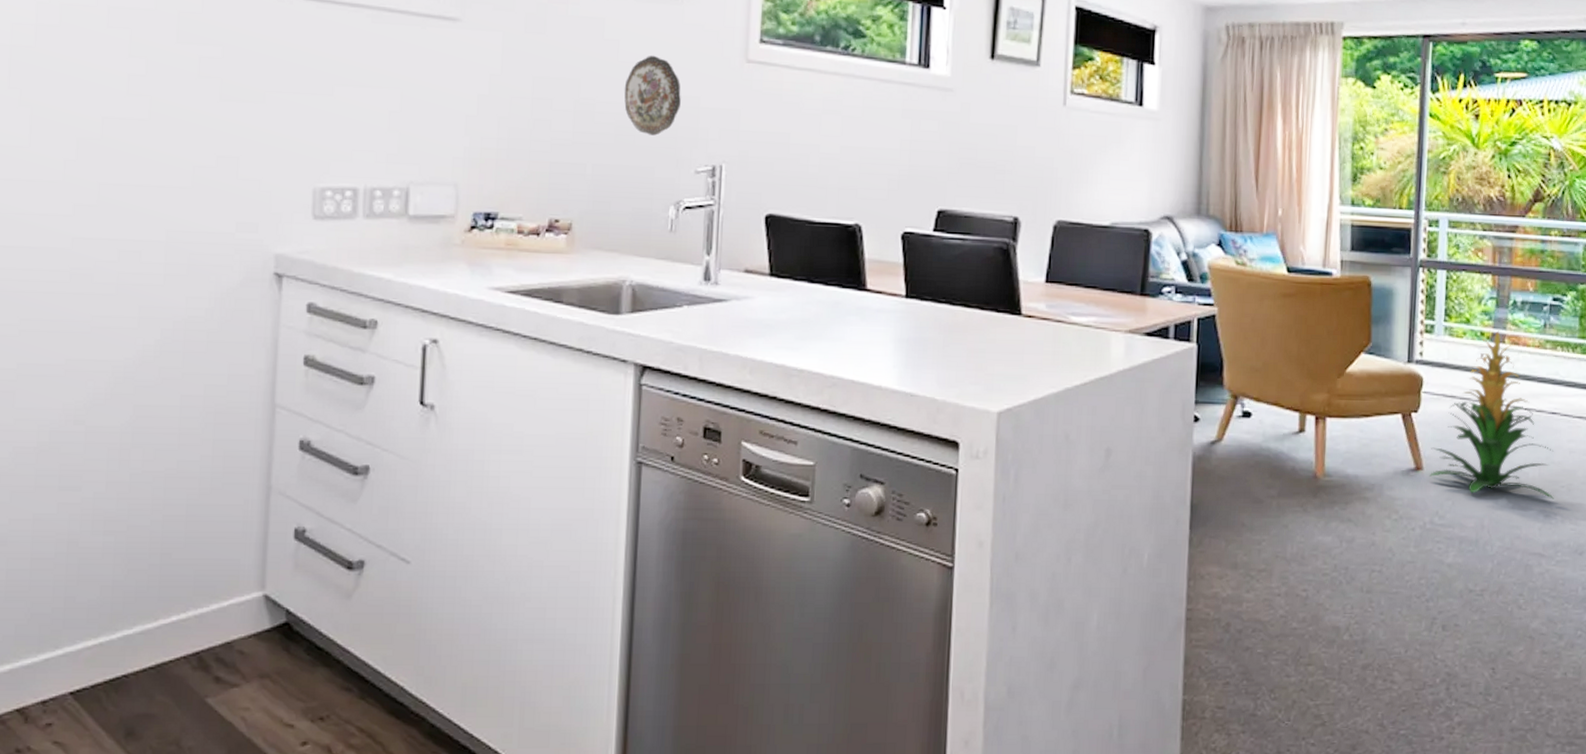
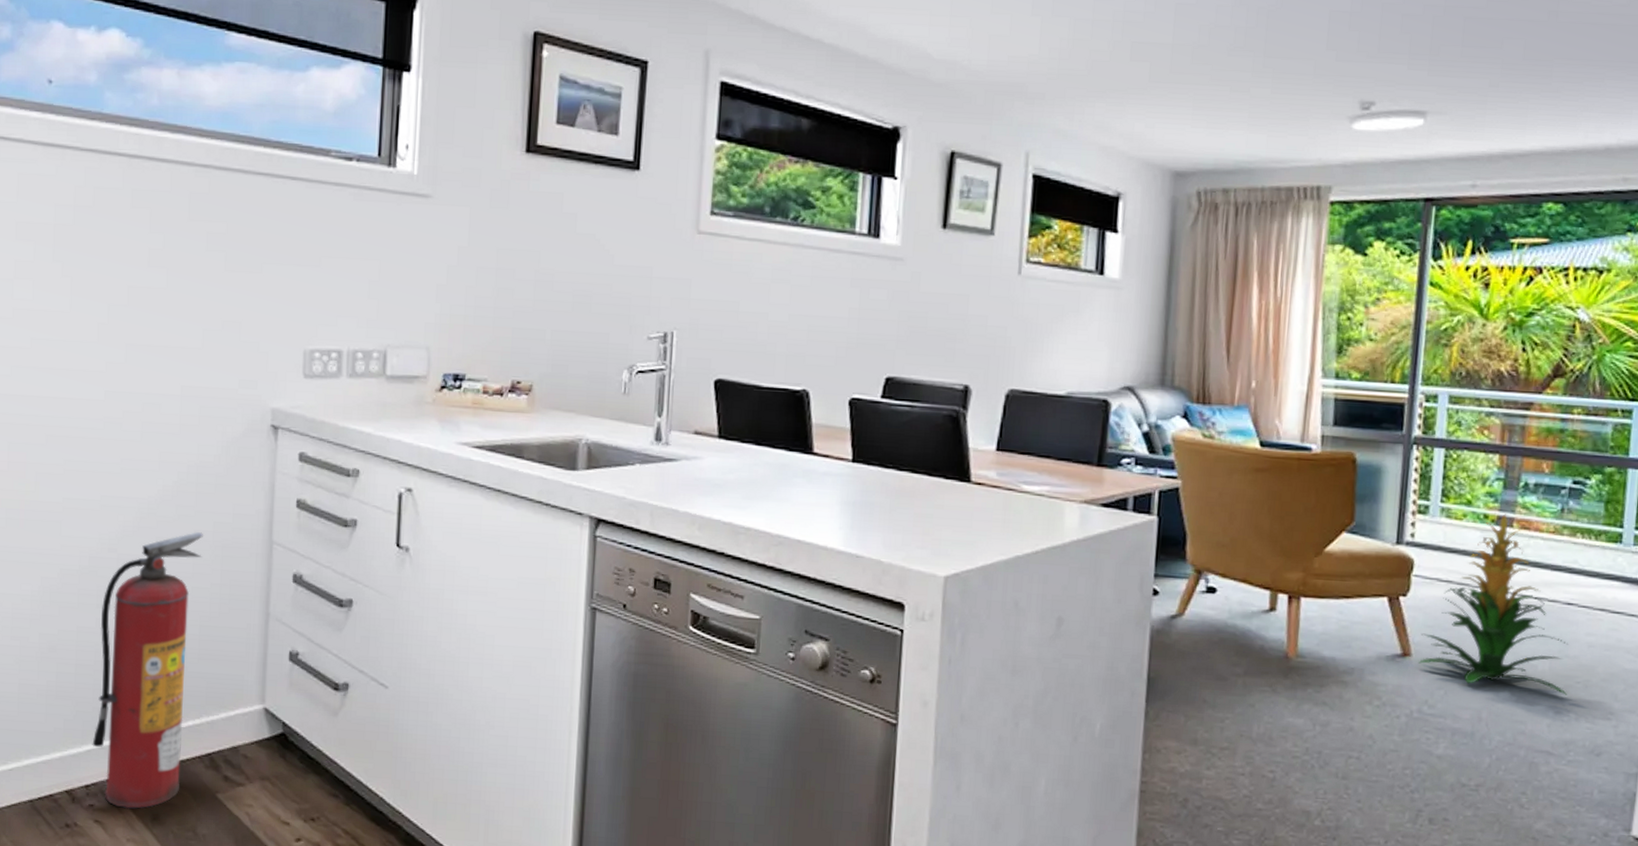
fire extinguisher: none [51,397,192,725] -> present [92,532,203,810]
decorative plate: present [624,55,681,136] -> none [581,227,635,304]

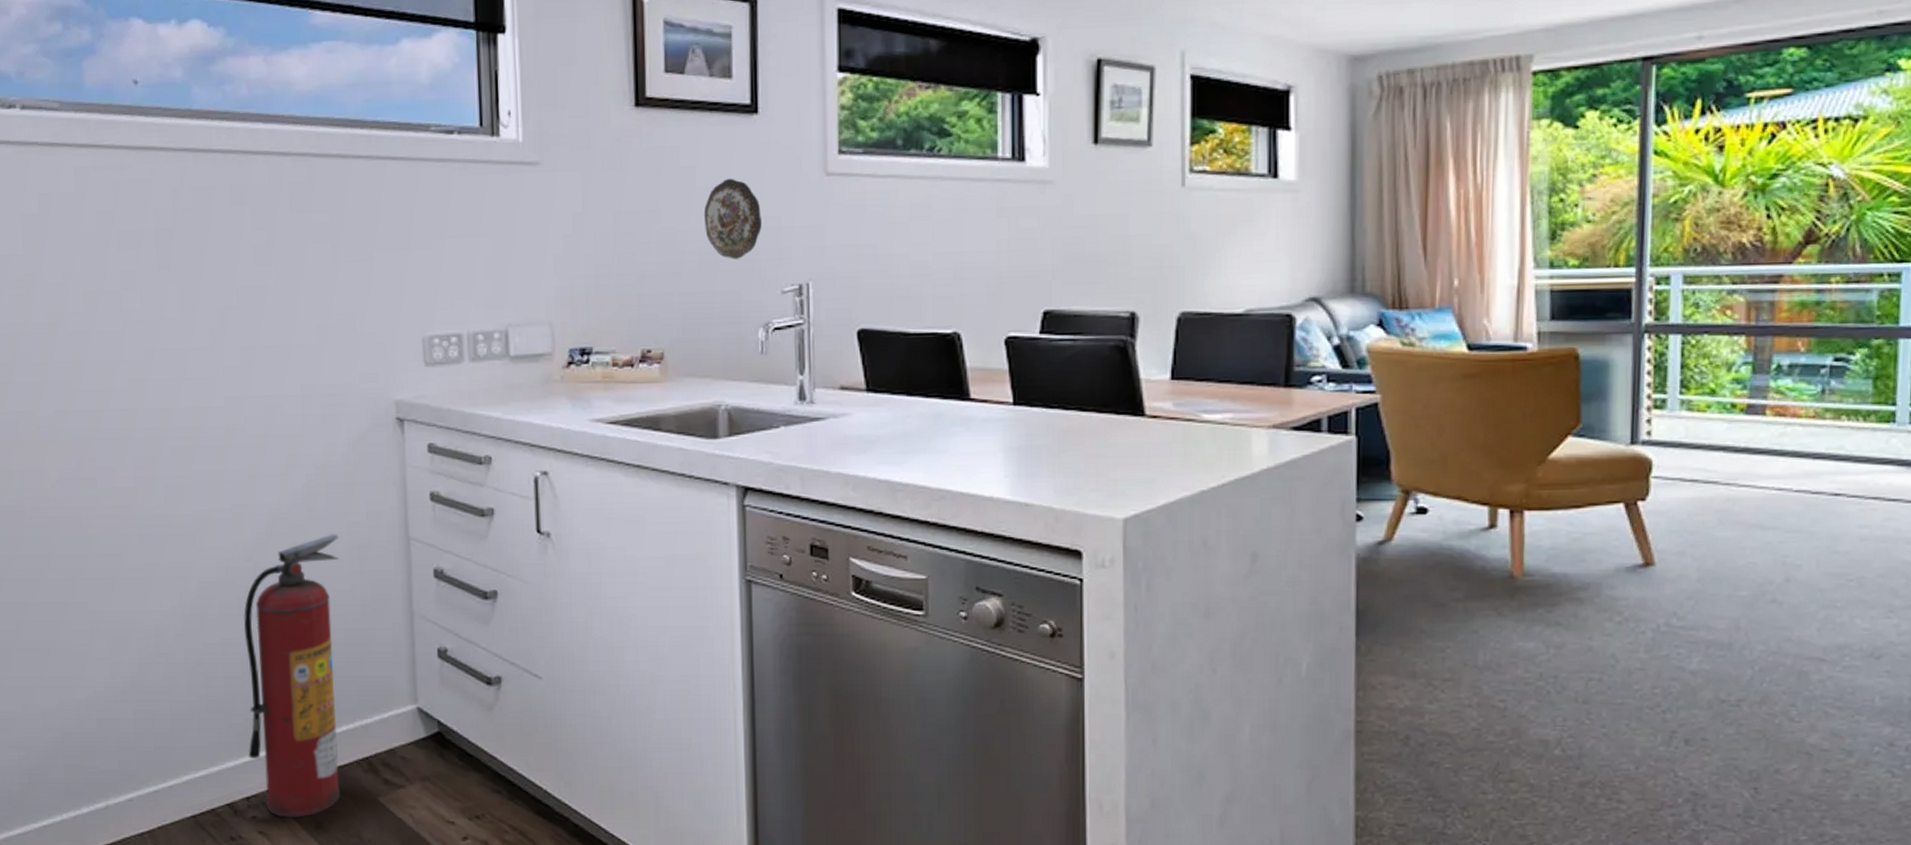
decorative plate: none [581,227,635,304] -> present [703,178,762,259]
indoor plant: present [1419,514,1568,695] -> none [1664,401,1839,595]

